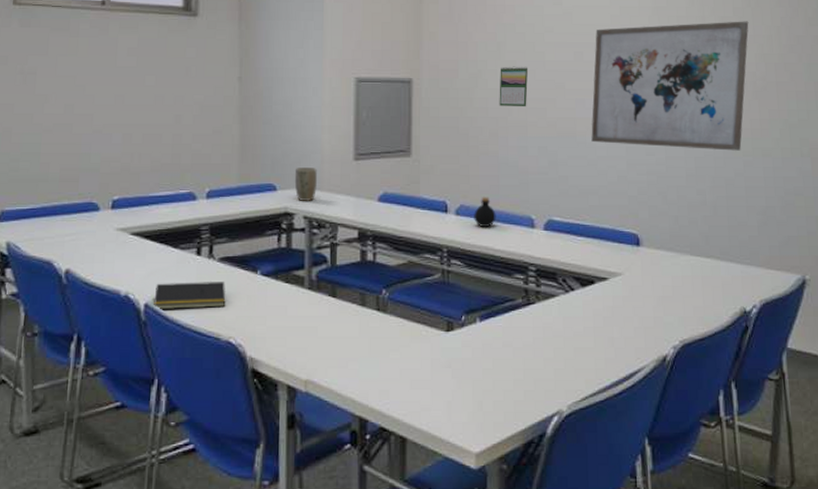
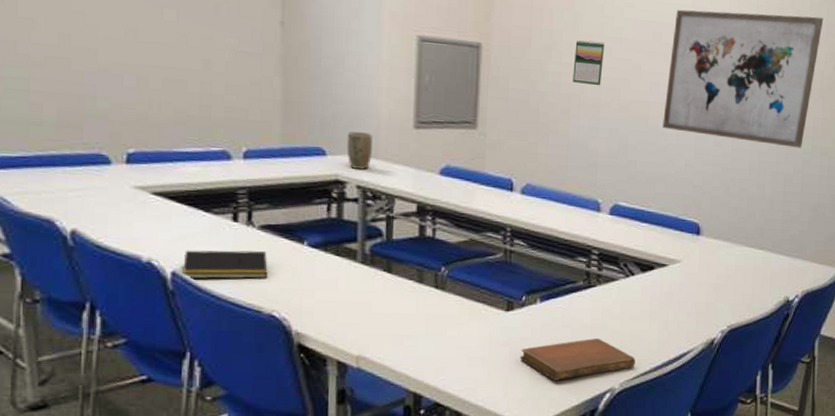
notebook: none [462,358,583,403] -> present [519,338,636,381]
bottle: present [474,197,496,227] -> none [540,177,563,208]

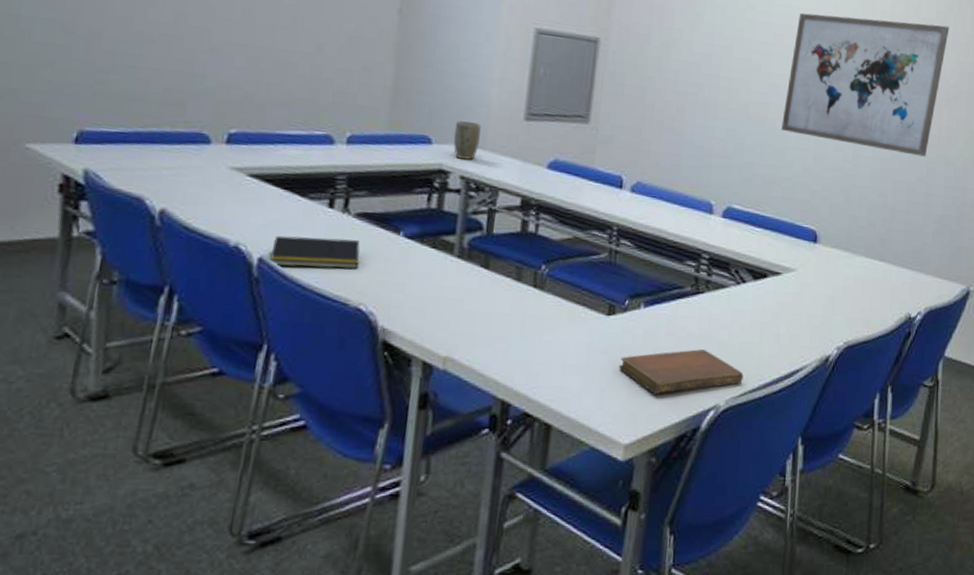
calendar: present [572,40,605,86] -> none [690,39,726,86]

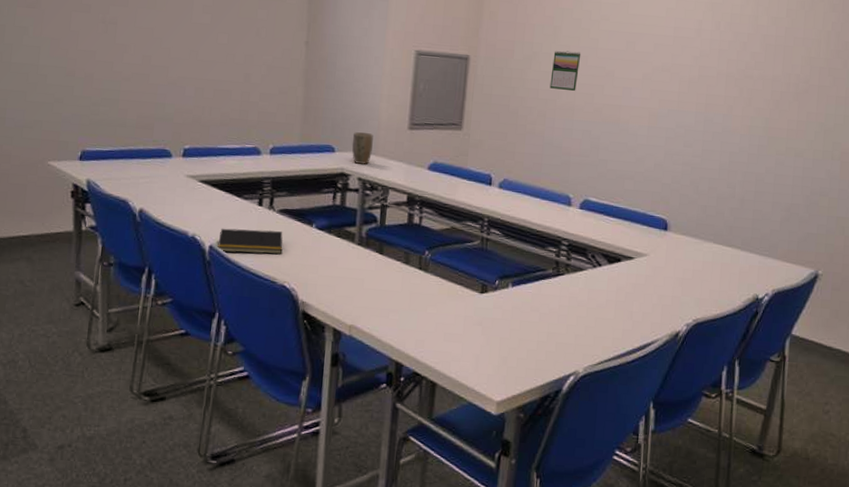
notebook: present [618,349,744,394] -> none [490,323,600,361]
calendar: none [690,39,726,86] -> present [550,51,581,92]
wall art: present [781,12,950,157] -> none [633,20,801,149]

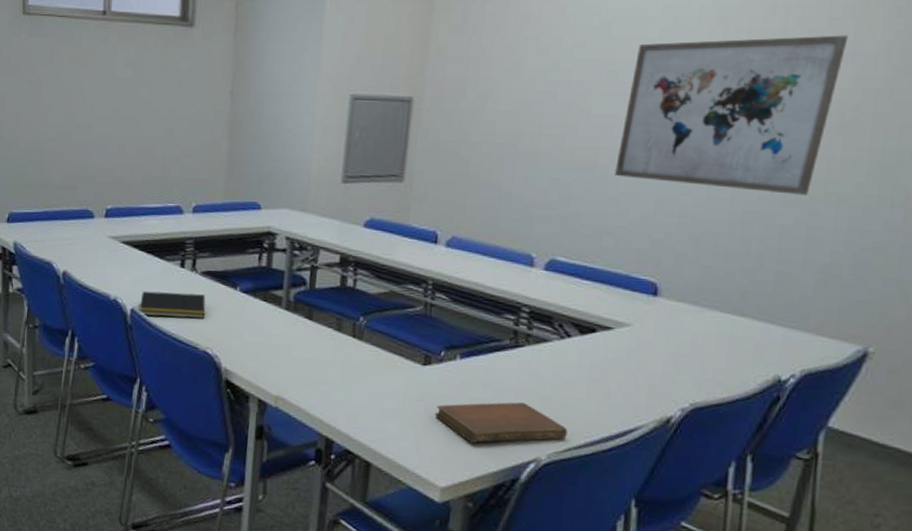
plant pot: present [351,132,373,165] -> none [279,187,303,223]
notebook: none [490,323,600,361] -> present [434,402,568,443]
calendar: present [550,51,581,92] -> none [509,86,549,134]
wall art: none [633,20,801,149] -> present [615,35,849,195]

